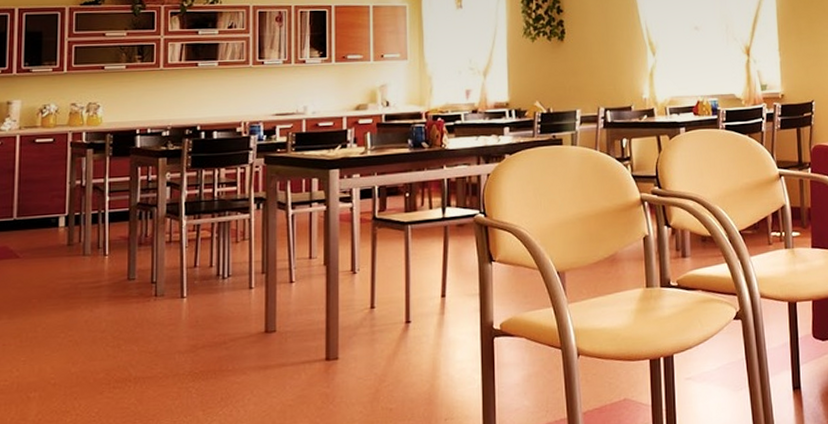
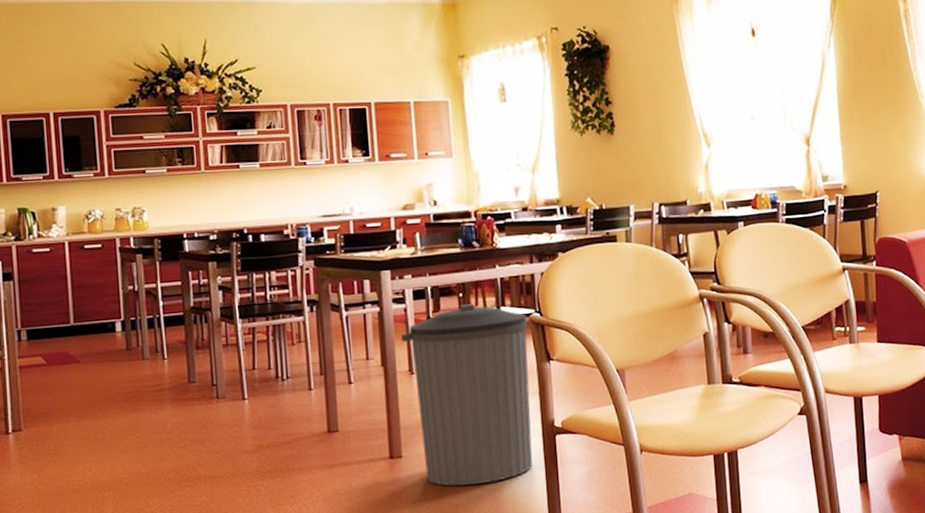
trash can: none [345,204,474,390] -> present [400,304,533,486]

